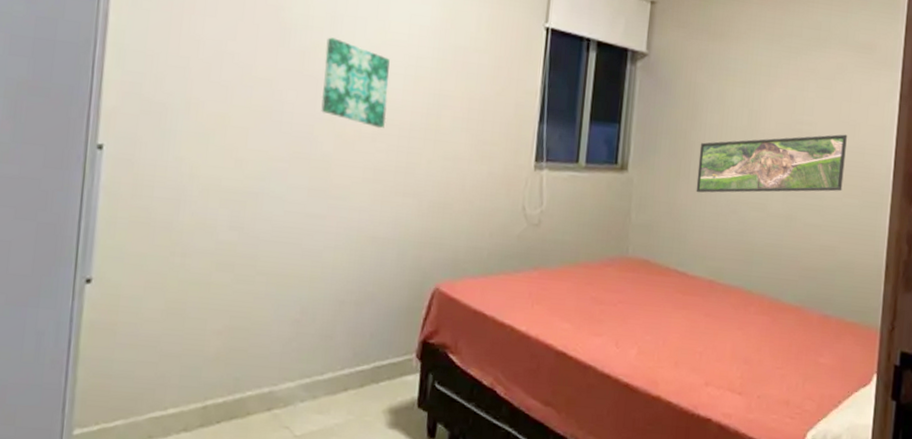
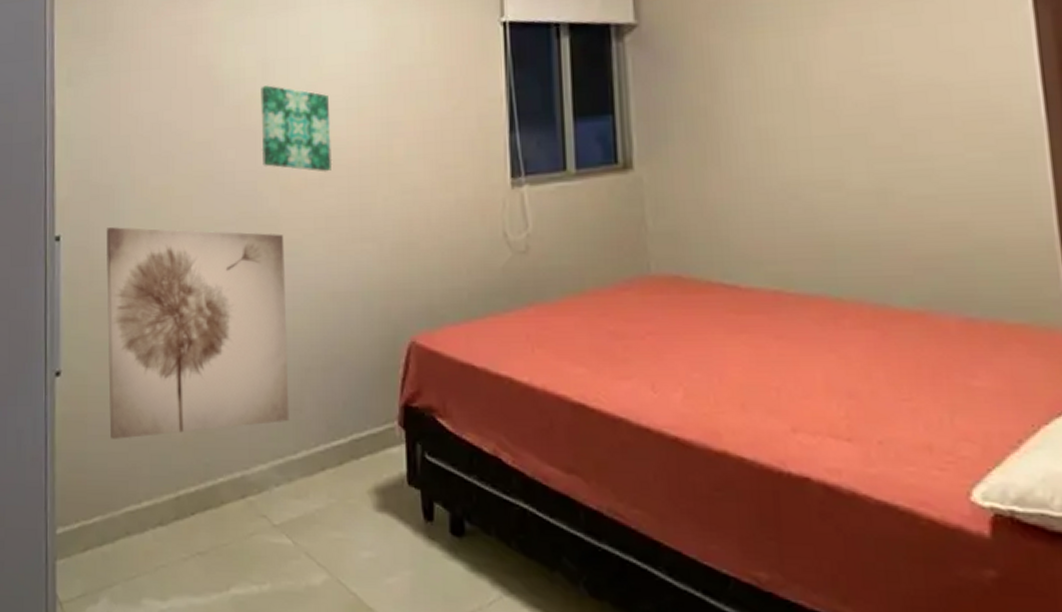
wall art: none [140,144,334,350] -> present [106,227,290,439]
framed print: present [696,134,847,193] -> none [729,67,962,181]

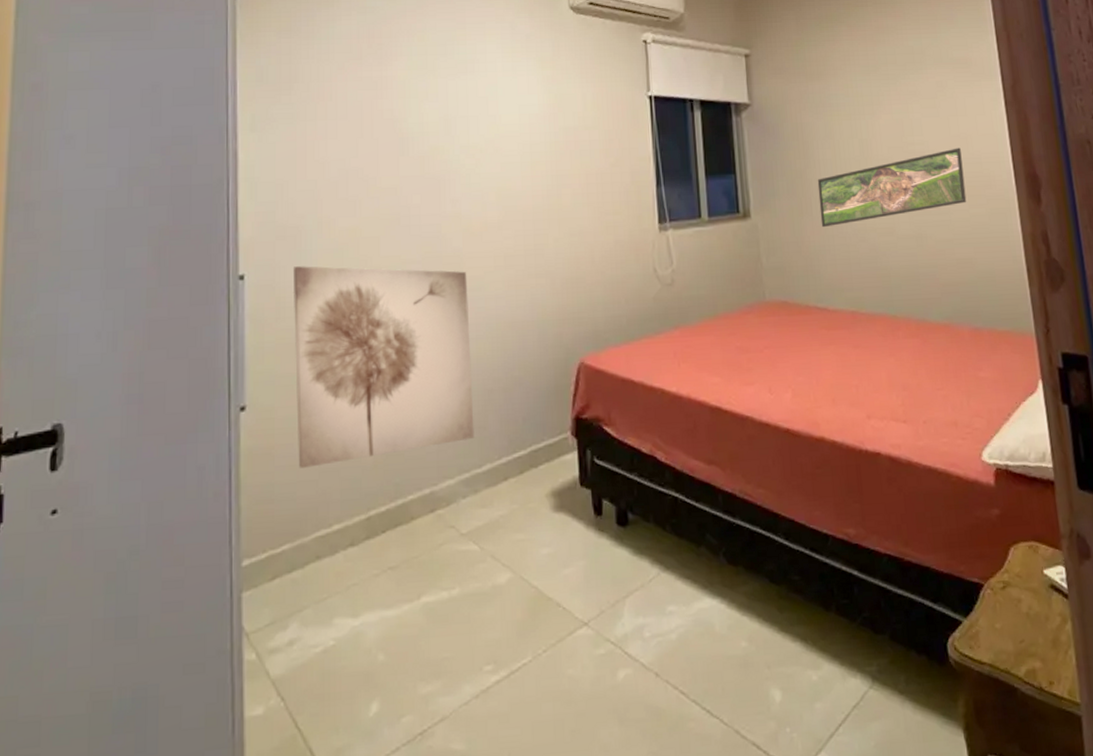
wall art: present [260,85,333,172] -> none [443,139,510,217]
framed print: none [729,67,962,181] -> present [817,147,967,228]

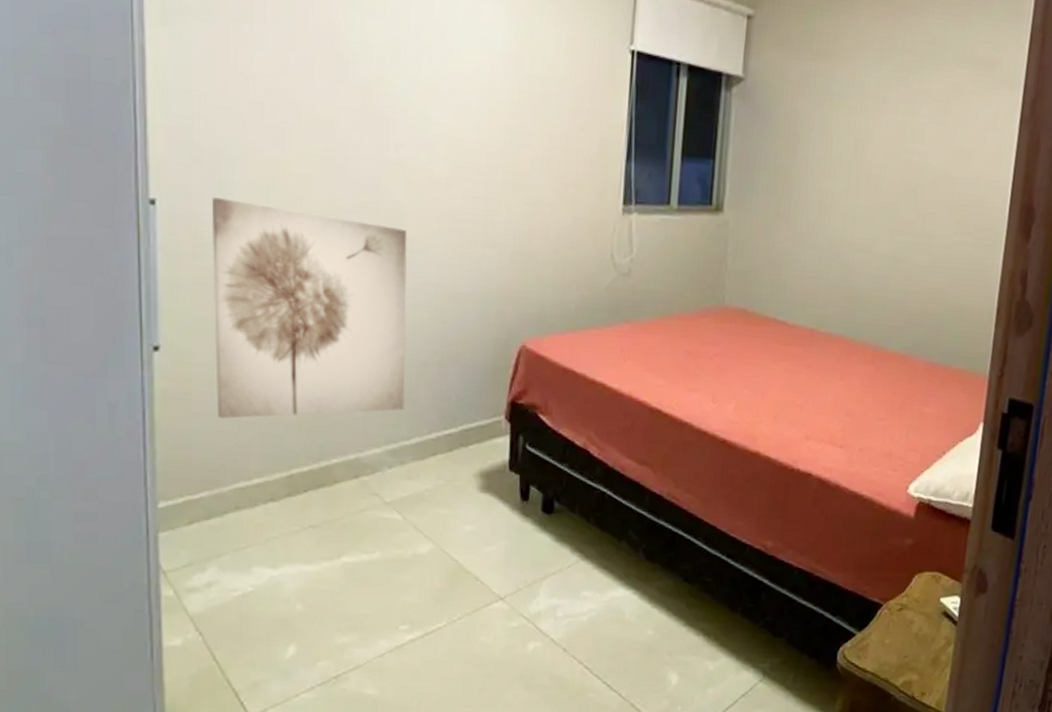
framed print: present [817,147,967,228] -> none [796,164,961,235]

